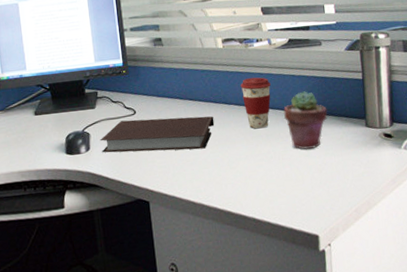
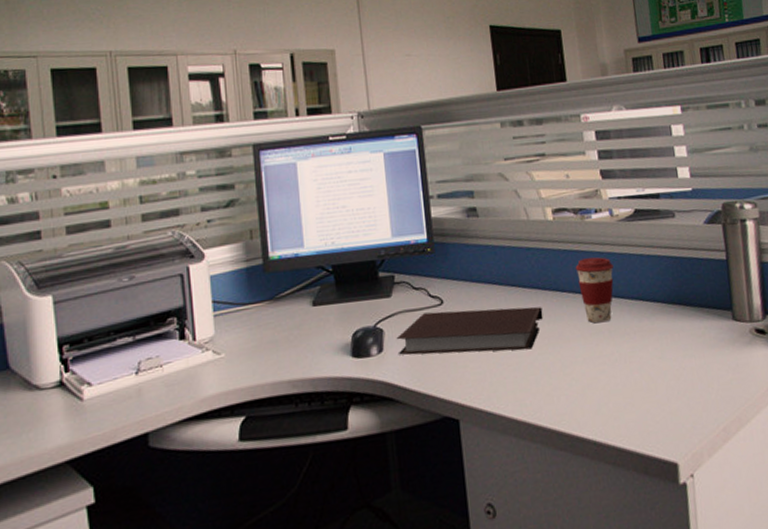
potted succulent: present [283,91,328,149] -> none [629,274,685,350]

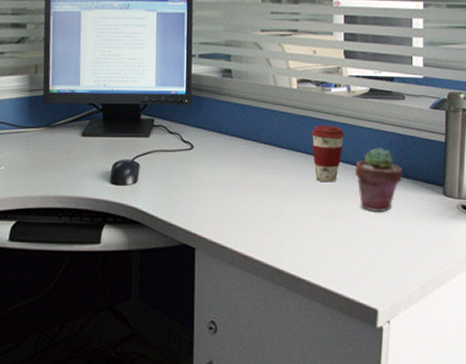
notebook: present [396,307,544,355] -> none [149,155,278,197]
potted succulent: none [629,274,685,350] -> present [354,147,403,211]

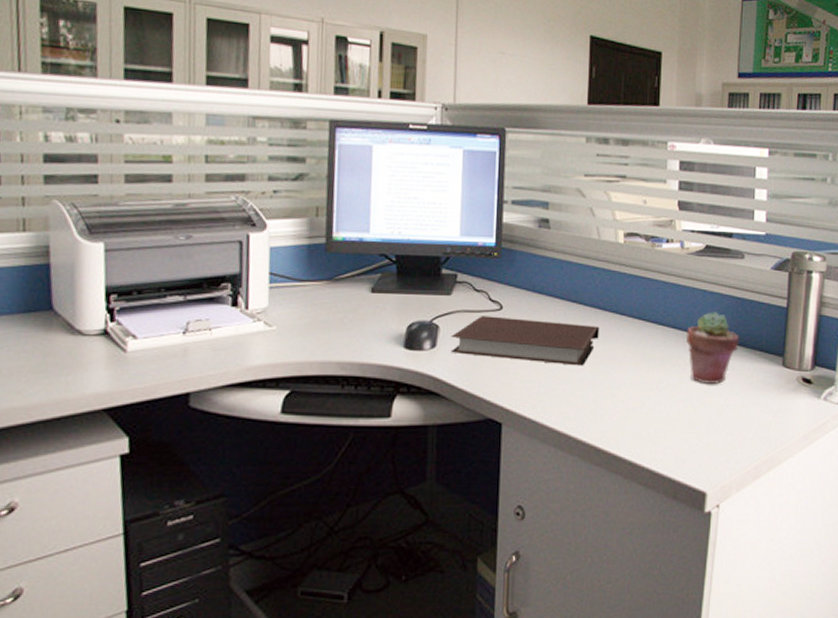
notebook: none [149,155,278,197] -> present [450,316,600,366]
coffee cup: present [311,126,345,183] -> none [638,286,676,351]

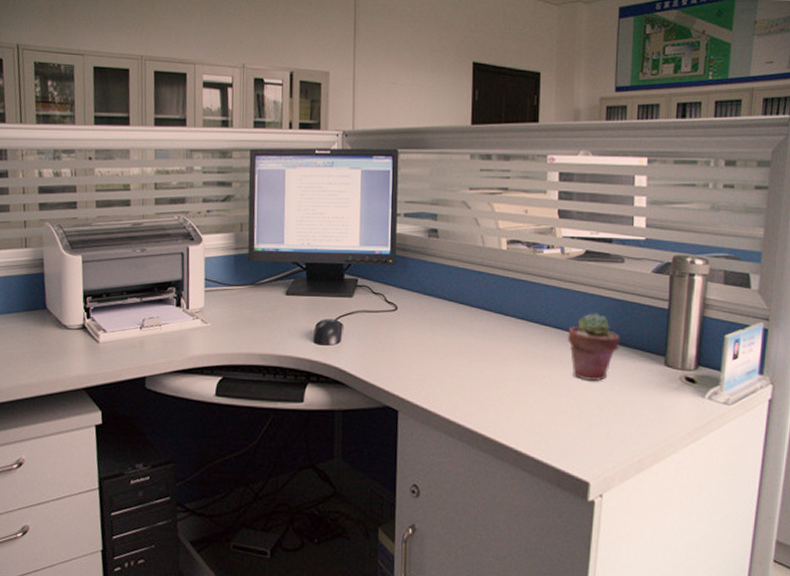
notebook: present [450,316,600,366] -> none [352,315,485,361]

